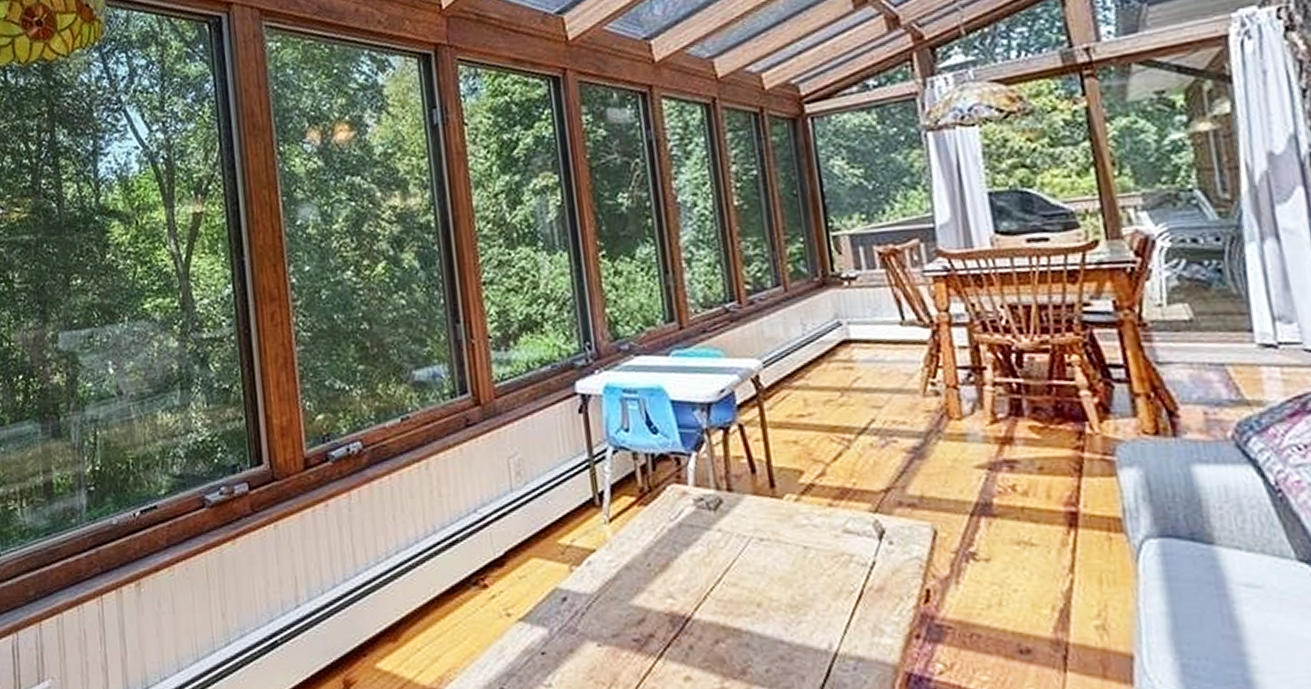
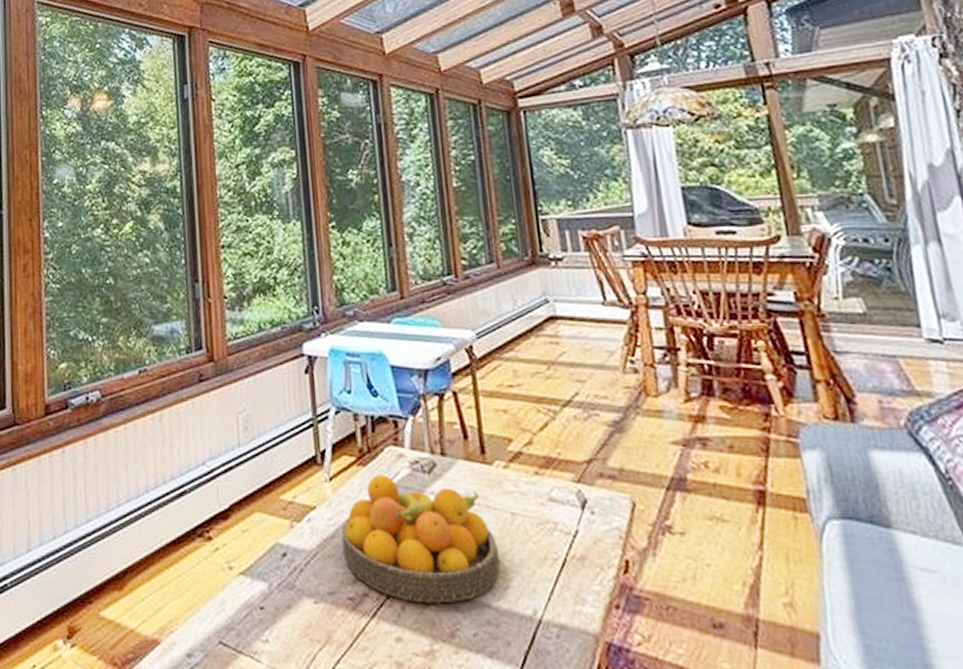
fruit bowl: none [623,514,794,642] -> present [341,475,501,604]

